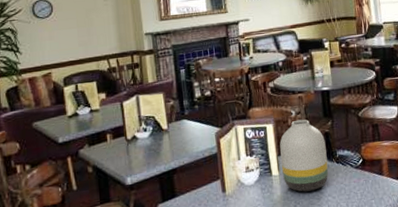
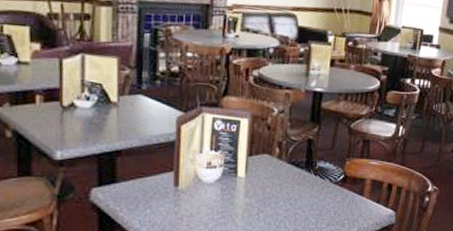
vase: present [280,119,329,192] -> none [250,119,307,200]

